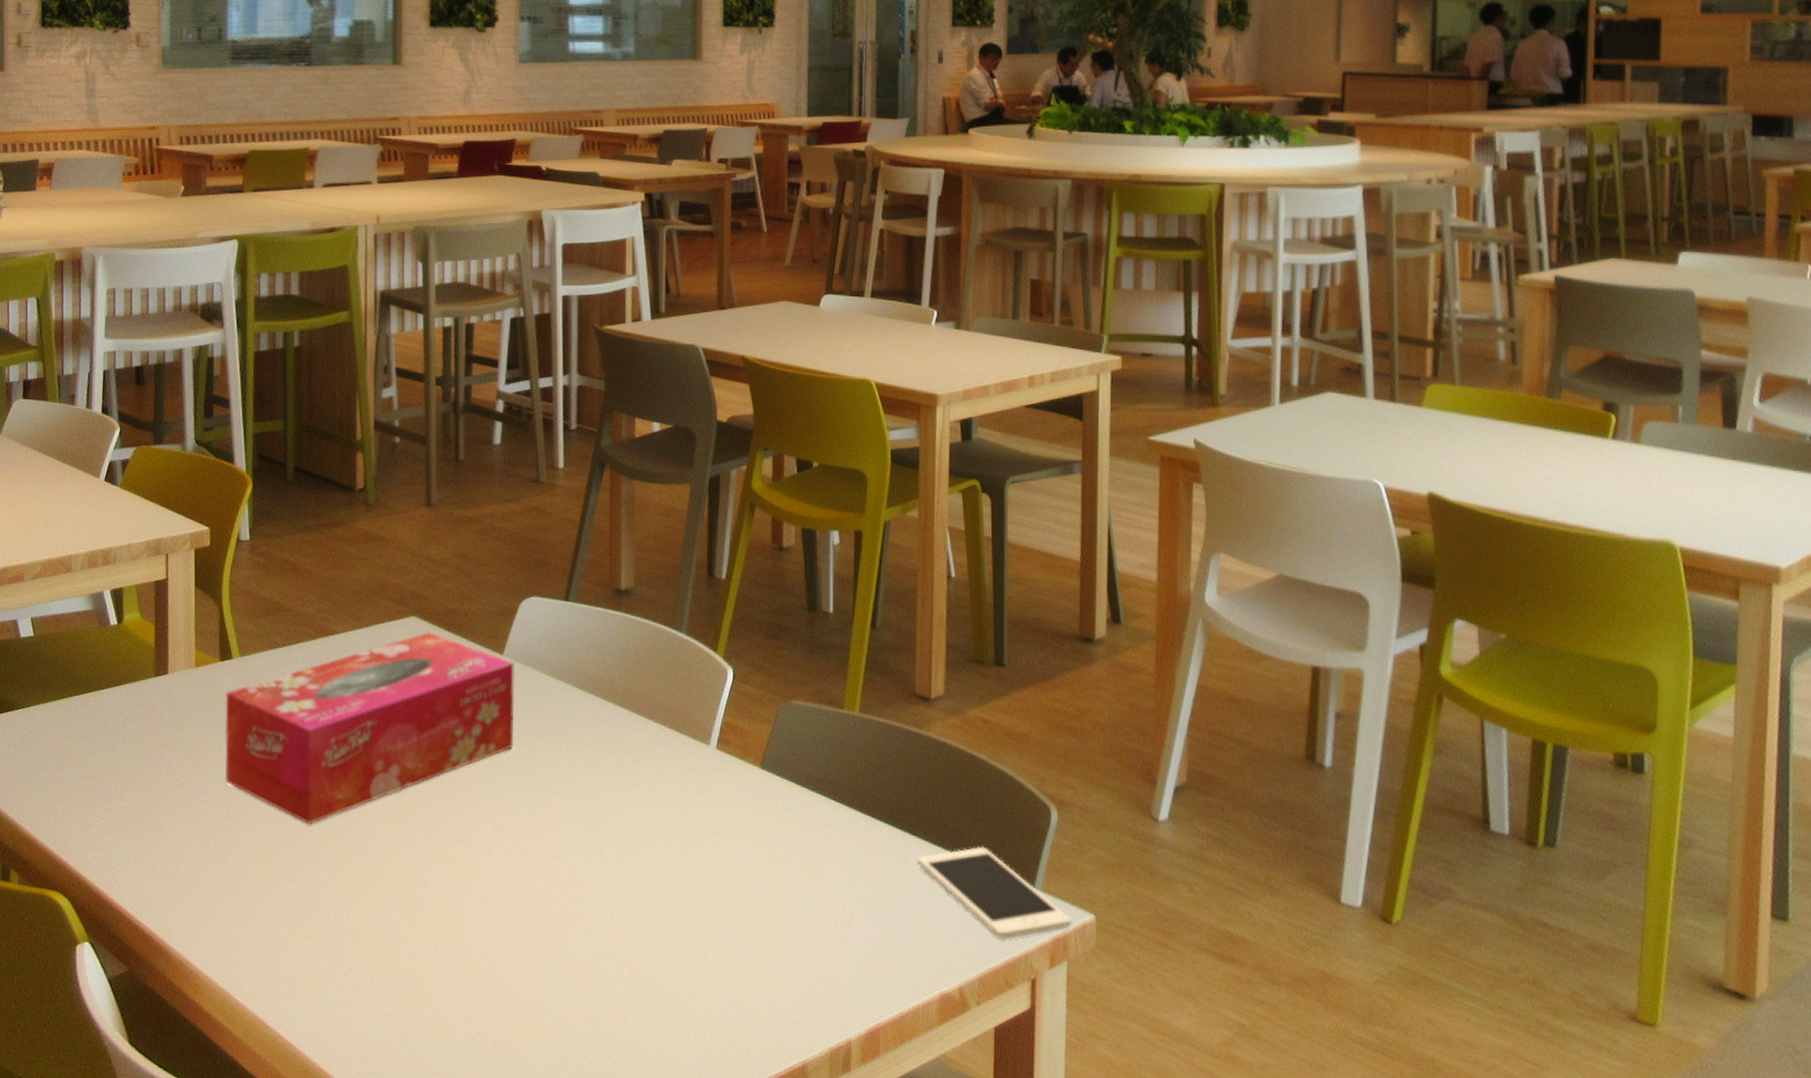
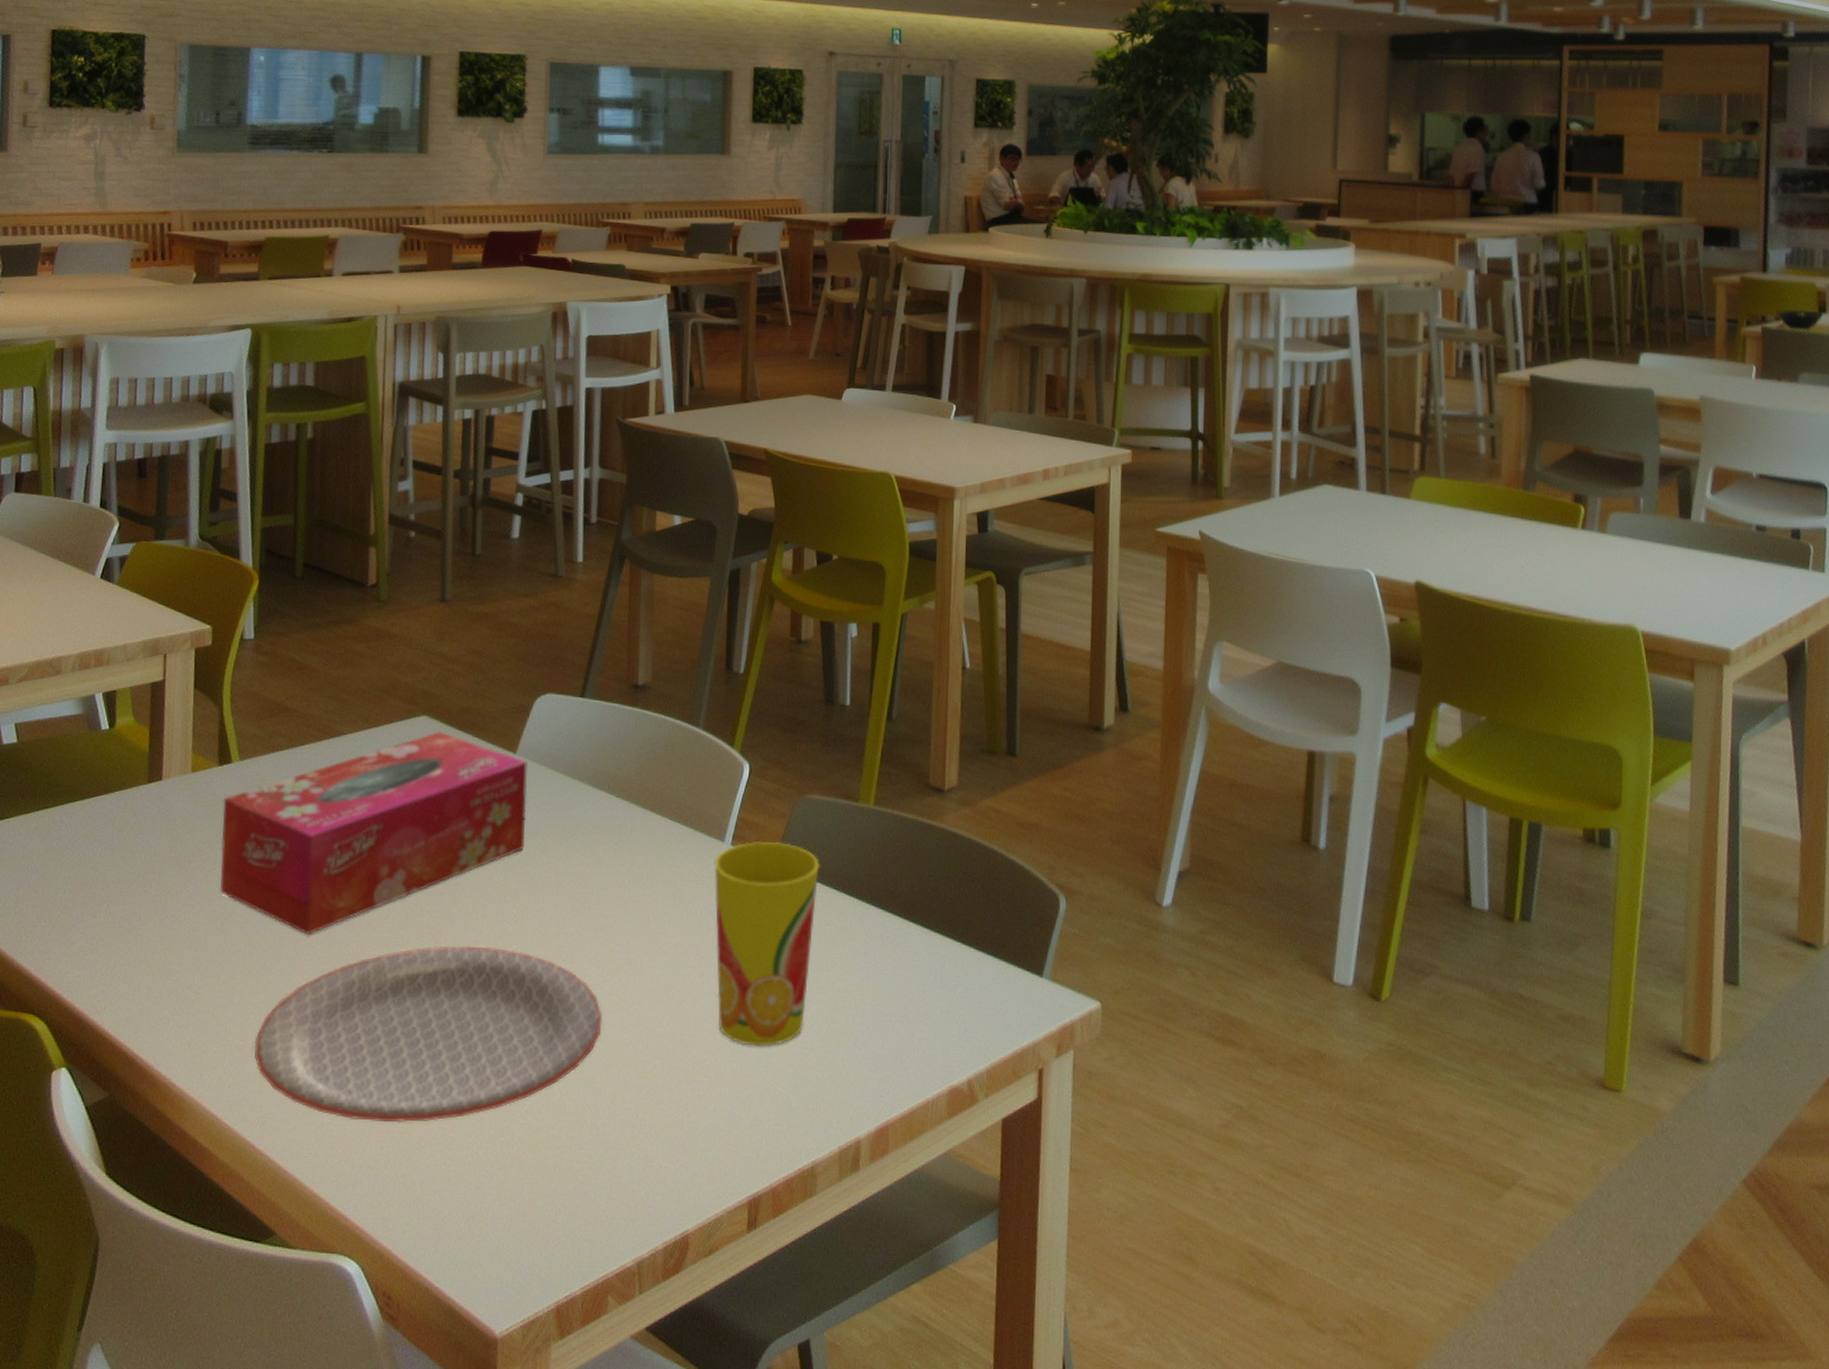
plate: none [262,838,594,1007] -> present [254,945,603,1123]
cup: none [700,745,806,947] -> present [714,841,821,1046]
cell phone: present [918,846,1072,940] -> none [929,936,1078,1030]

